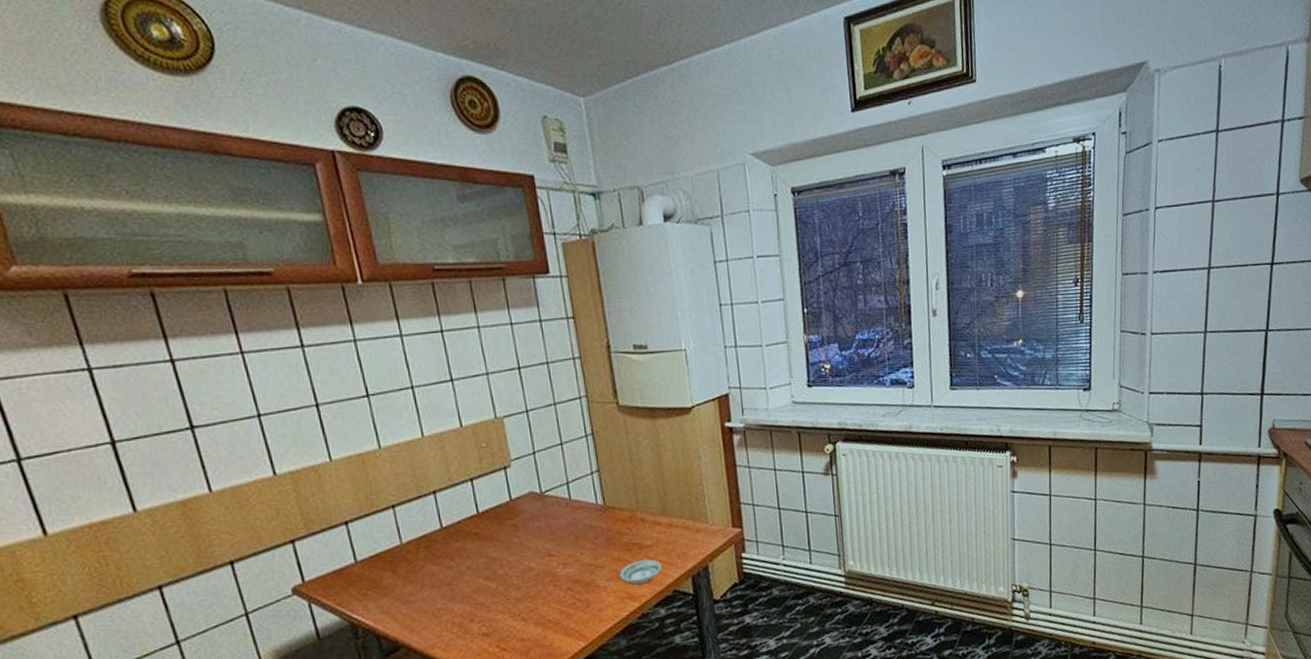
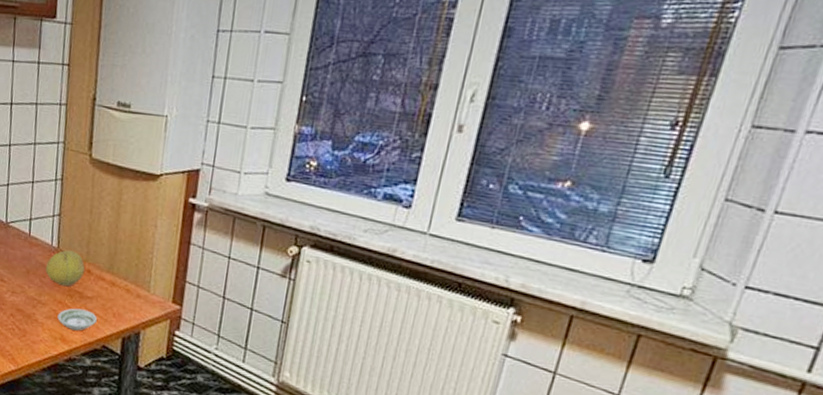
fruit: none [595,503,639,543] -> present [45,249,85,287]

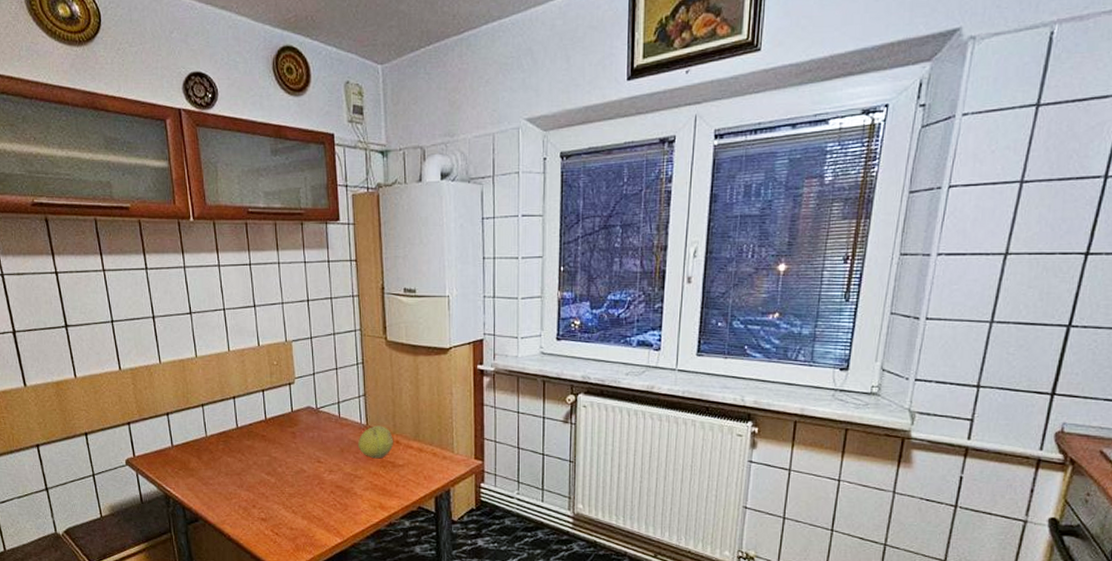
saucer: present [57,308,97,331] -> none [374,477,410,497]

